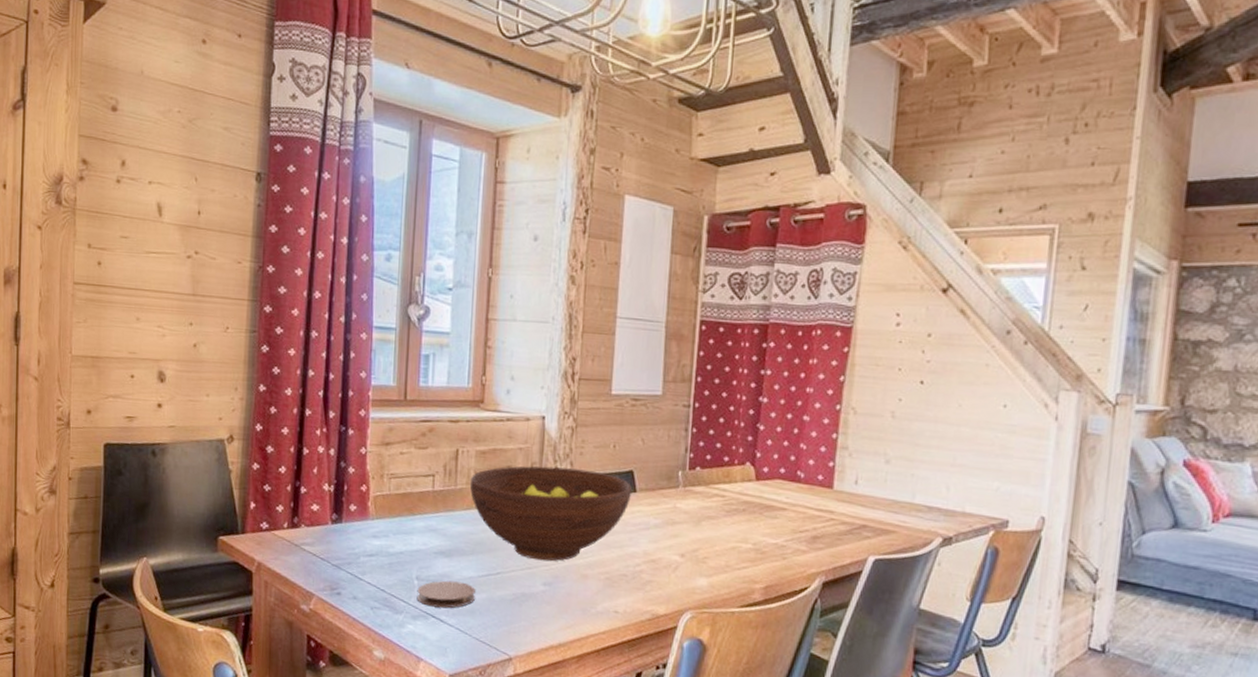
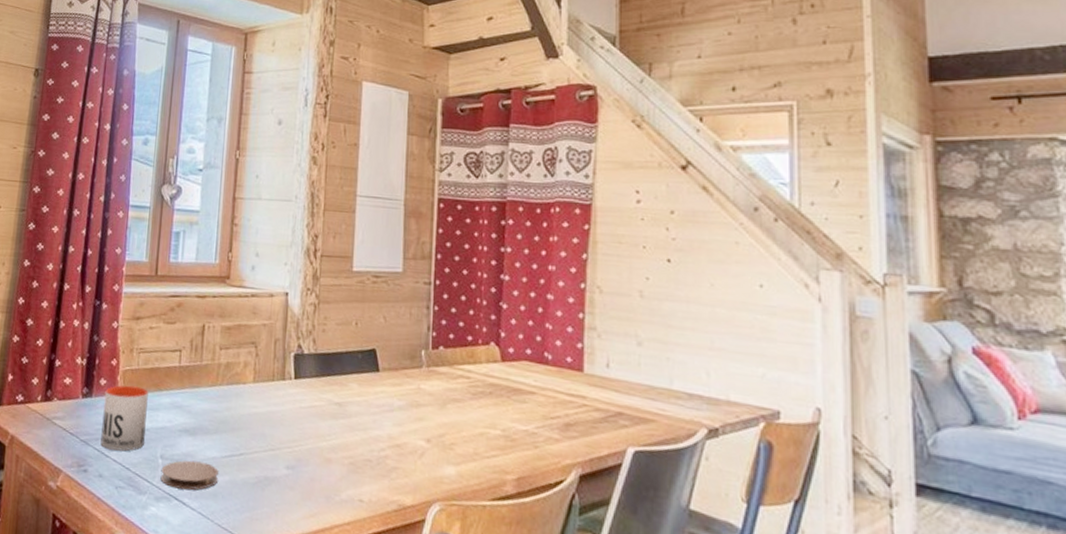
mug: none [353,510,401,574] -> present [100,385,149,452]
fruit bowl: present [469,466,632,562] -> none [214,342,374,443]

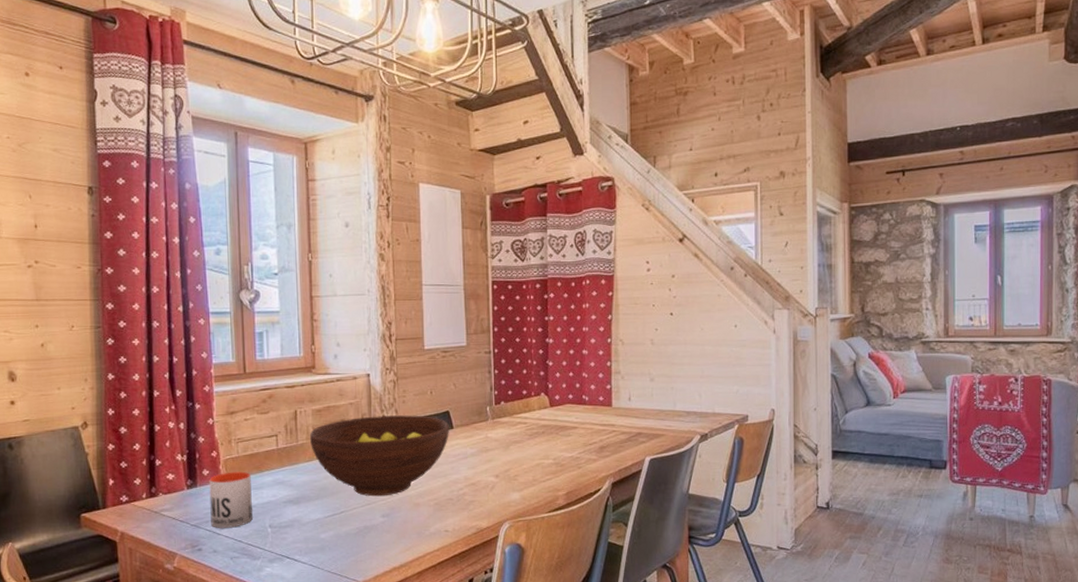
coaster: present [160,460,218,490] -> none [271,524,323,549]
fruit bowl: none [214,342,374,443] -> present [309,415,449,497]

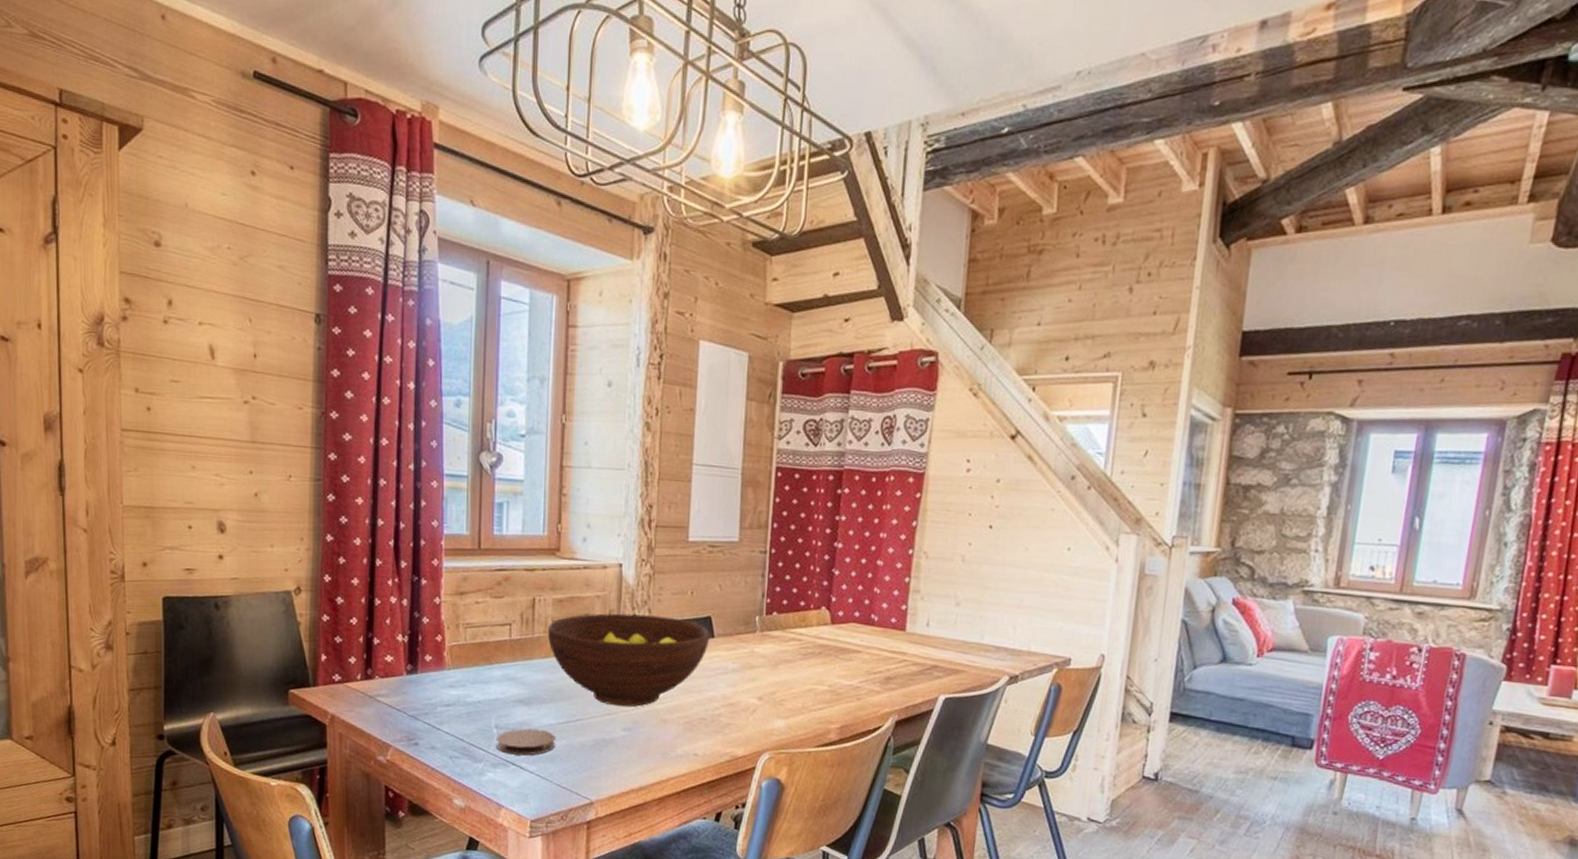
mug: present [209,471,253,528] -> none [430,660,478,724]
coaster: none [271,524,323,549] -> present [496,728,555,756]

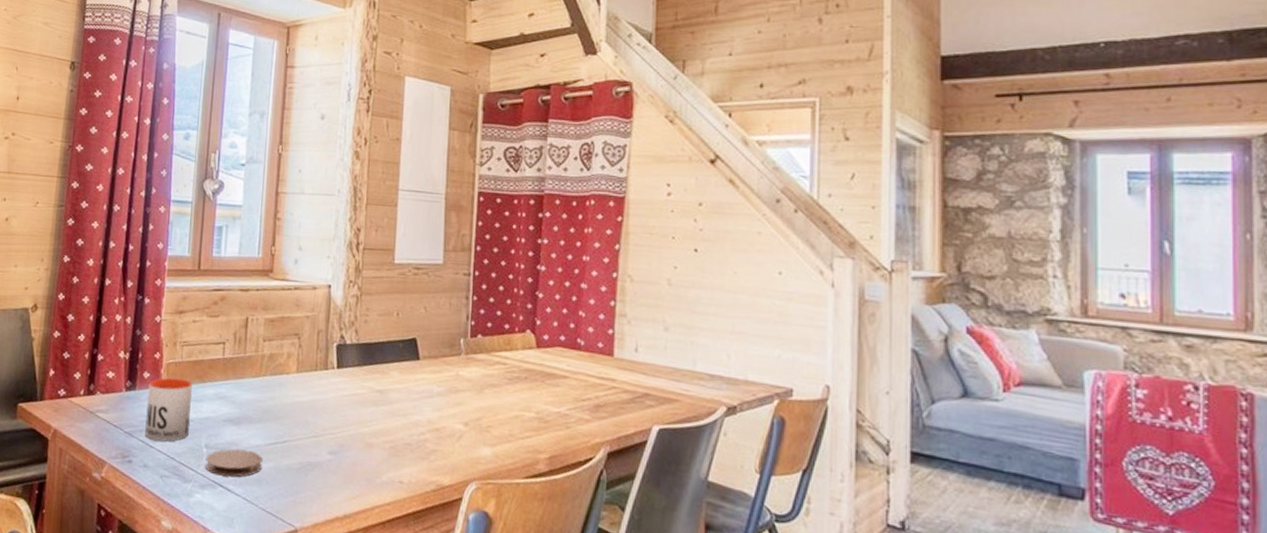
mug: none [430,660,478,724] -> present [145,377,192,442]
fruit bowl: present [547,613,710,707] -> none [258,333,415,430]

